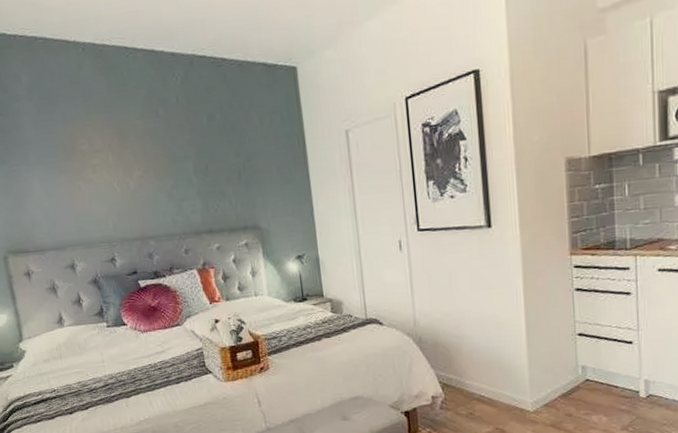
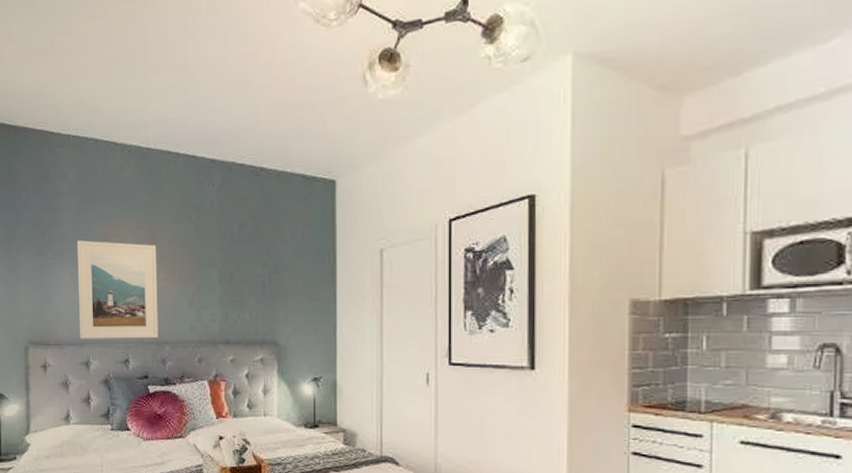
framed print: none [42,143,142,243] -> present [77,240,158,339]

